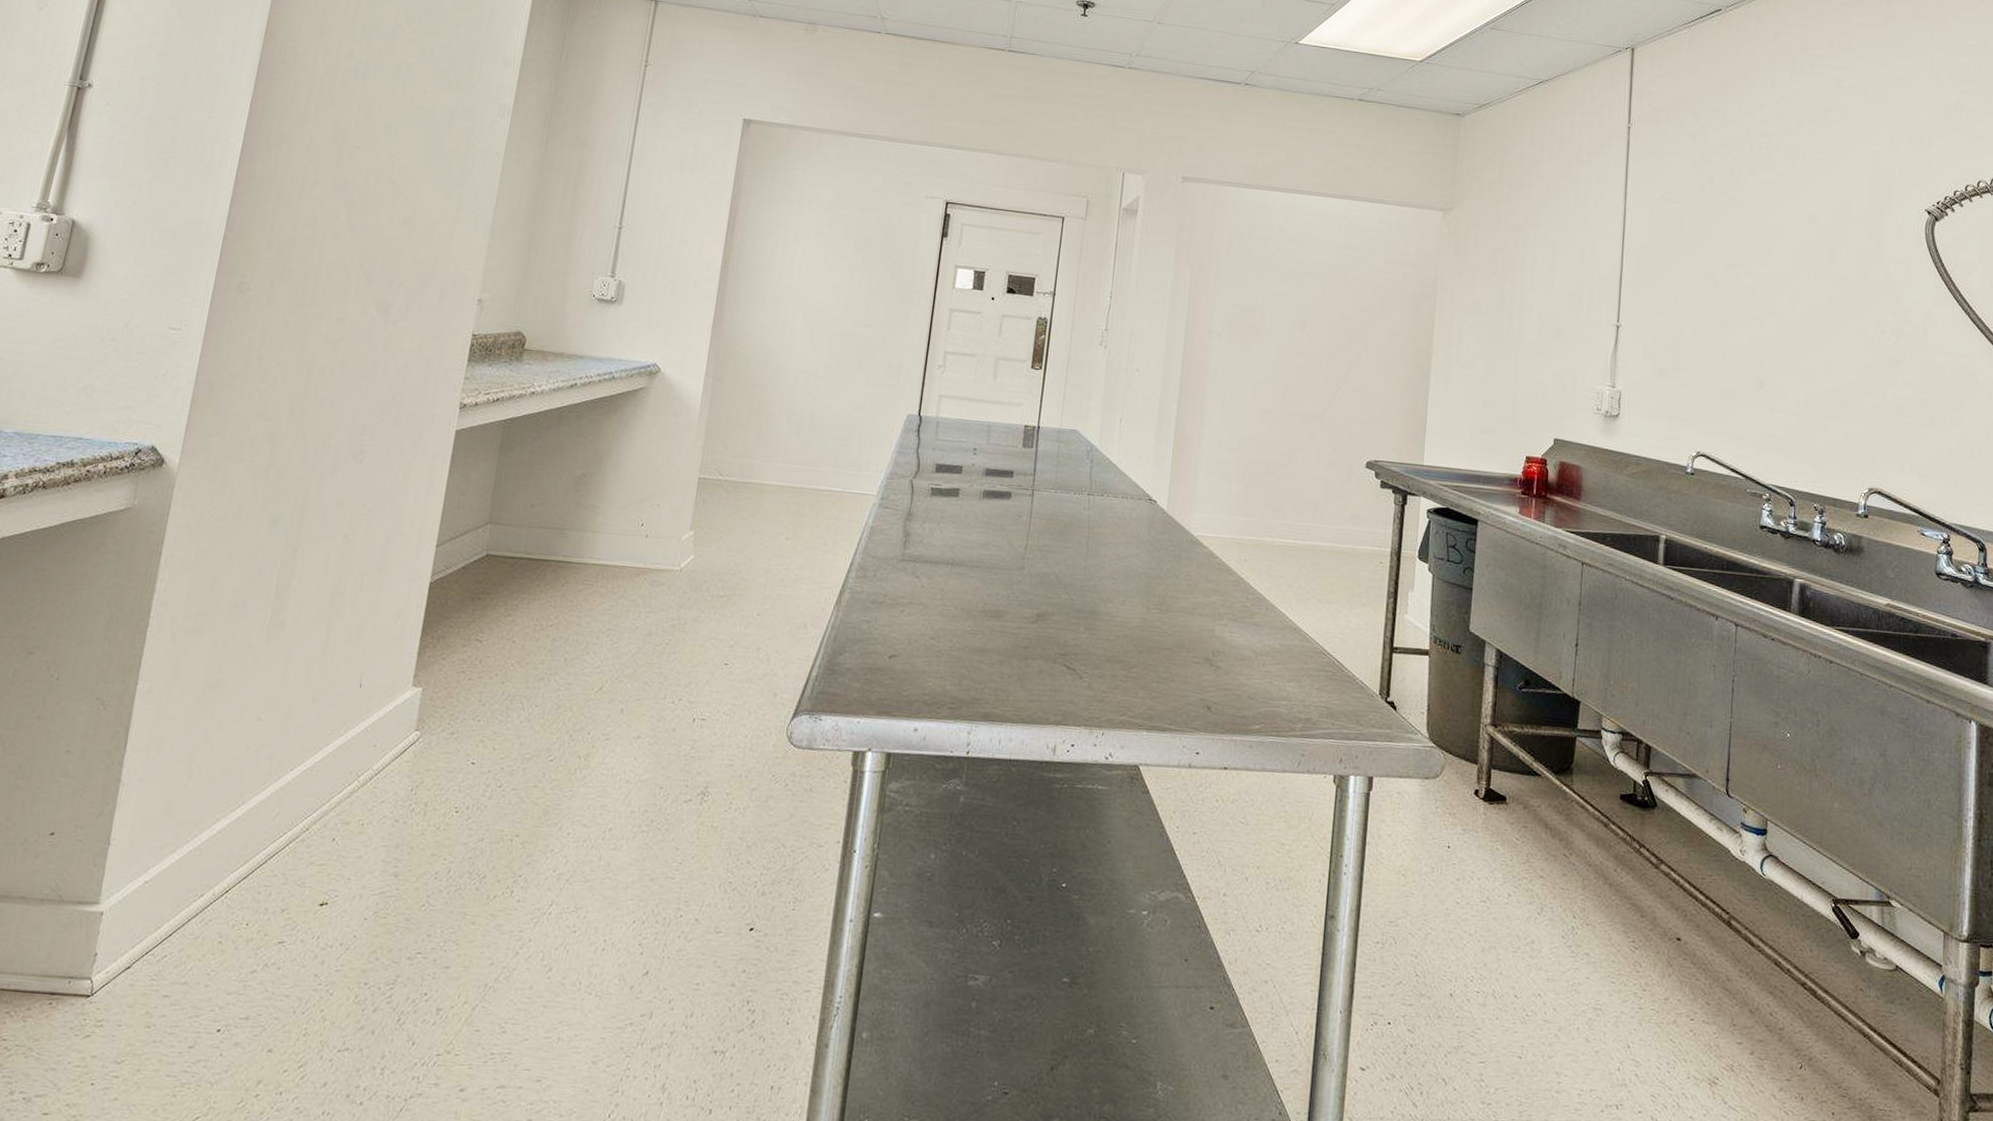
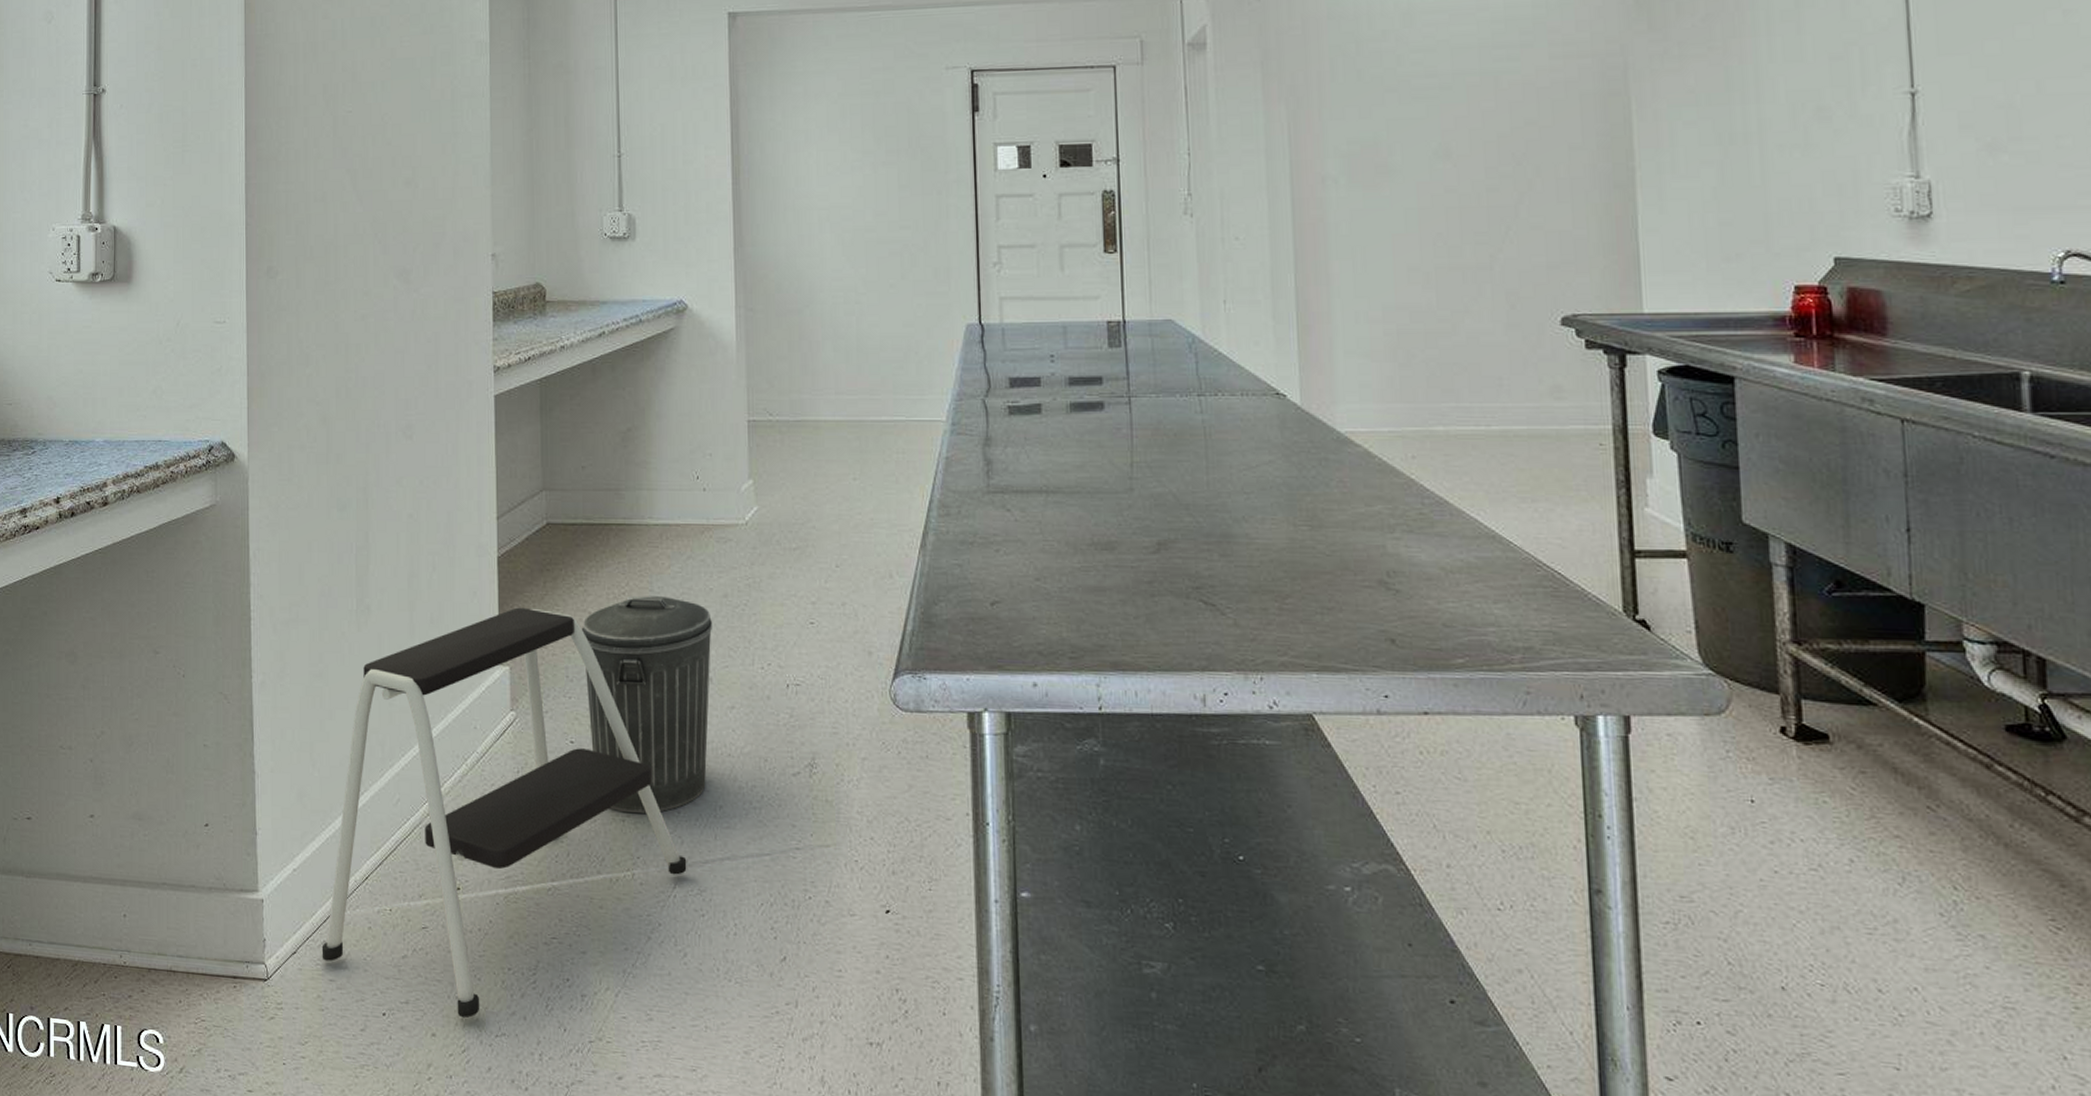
step stool: none [159,632,568,1034] -> present [321,607,687,1019]
trash can: none [492,629,633,834] -> present [581,596,713,814]

